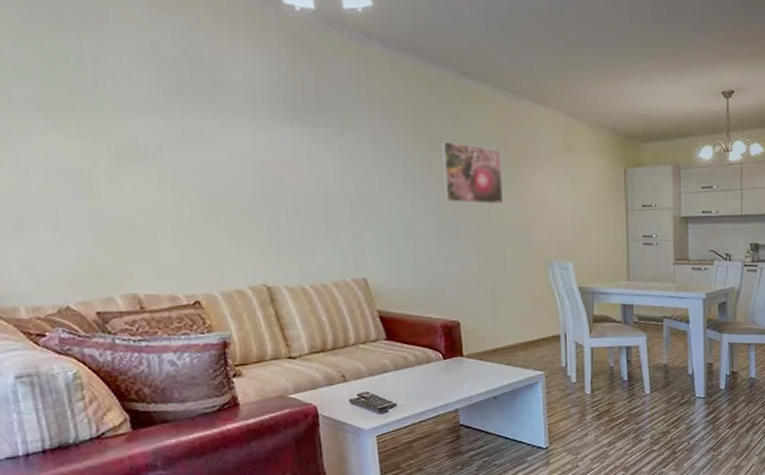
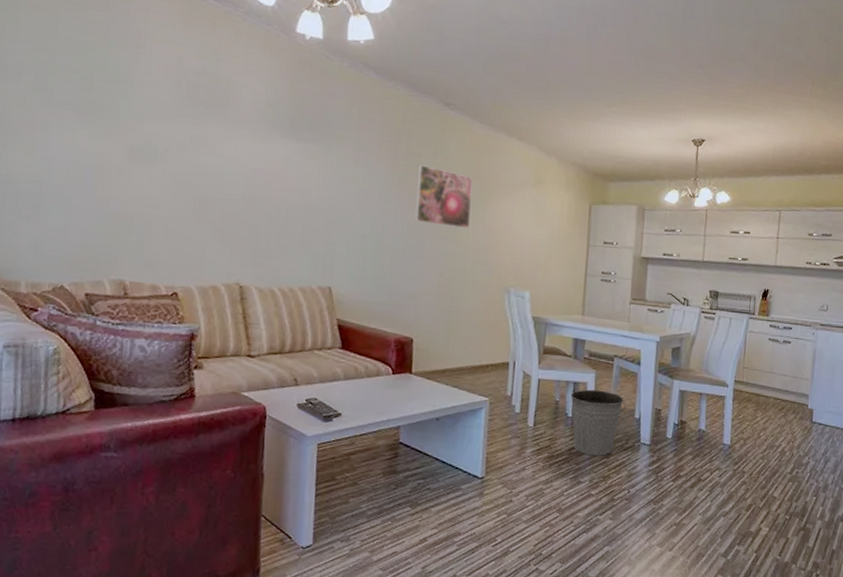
bucket: none [624,351,679,415] -> present [570,389,626,456]

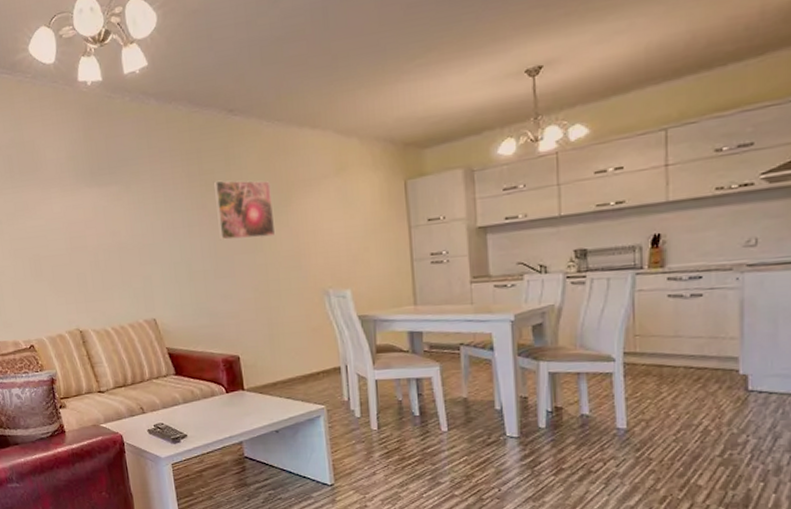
bucket: present [570,389,626,456] -> none [414,383,482,455]

